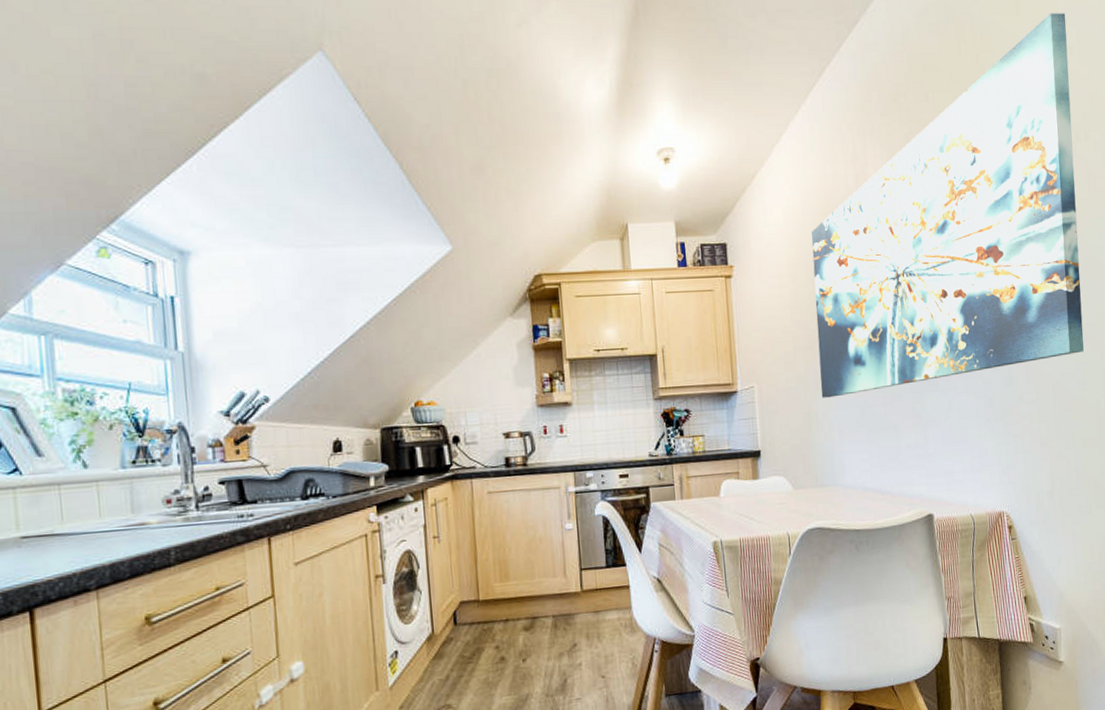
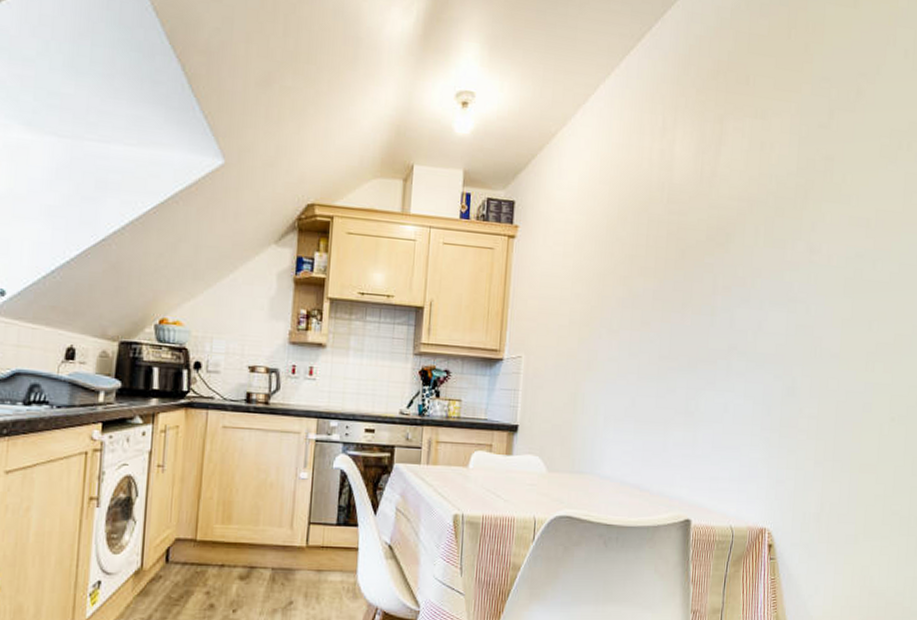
wall art: present [811,13,1084,398] -> none [591,11,906,381]

